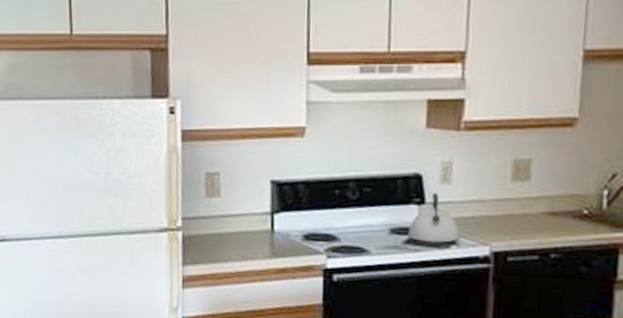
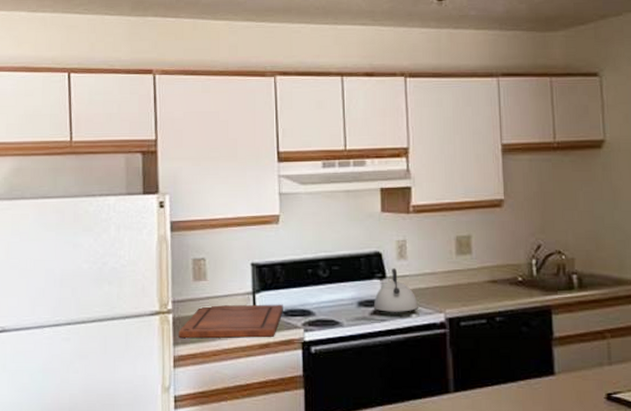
cutting board: none [188,224,305,262] -> present [179,304,283,339]

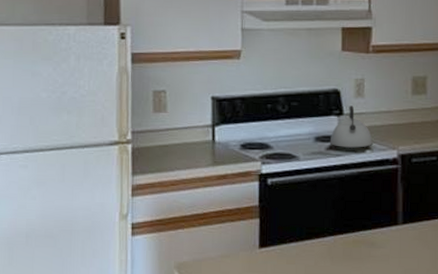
cutting board: present [179,304,283,339] -> none [137,136,242,169]

